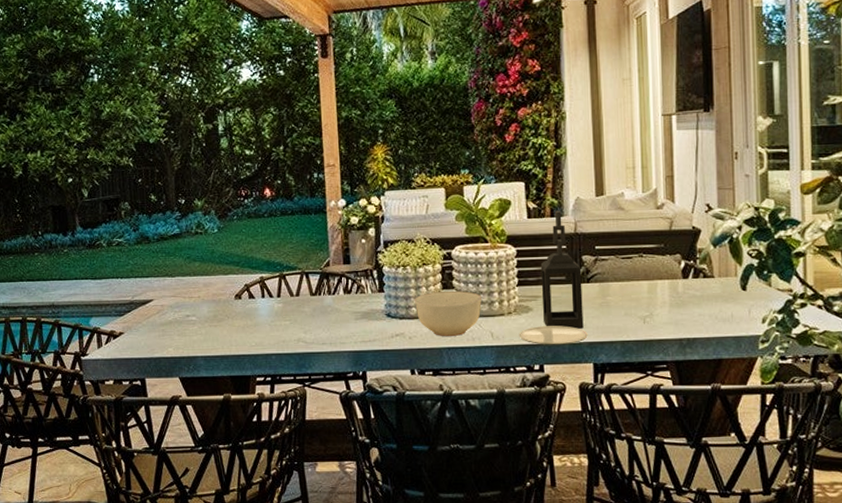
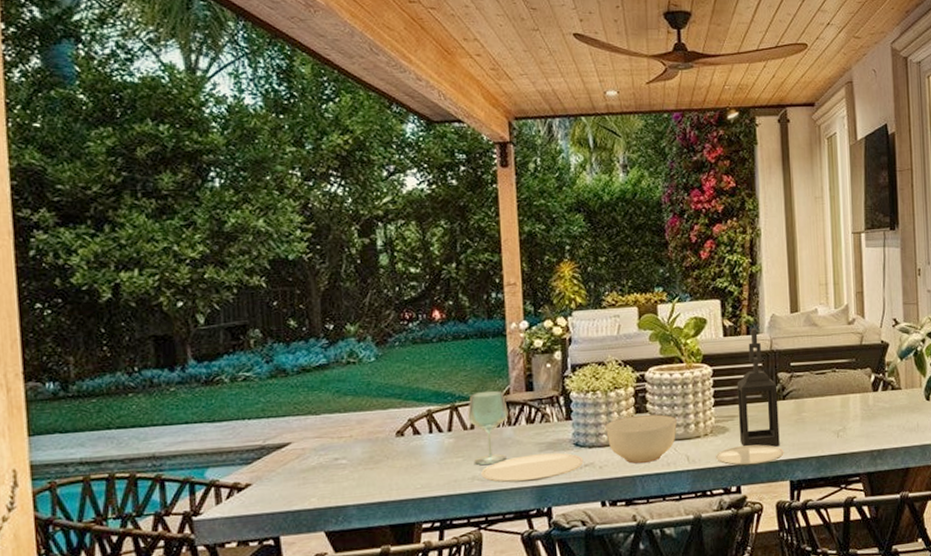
wine glass: none [293,262,328,329] -> present [467,390,508,465]
plate: none [305,322,395,347] -> present [481,452,584,483]

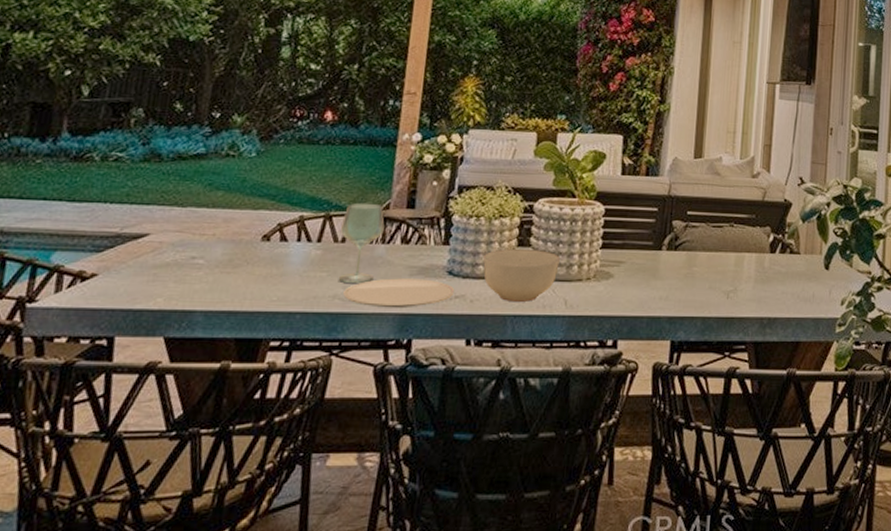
plate: present [715,444,784,466] -> none [595,295,669,318]
lantern: present [736,327,780,447] -> none [624,169,671,301]

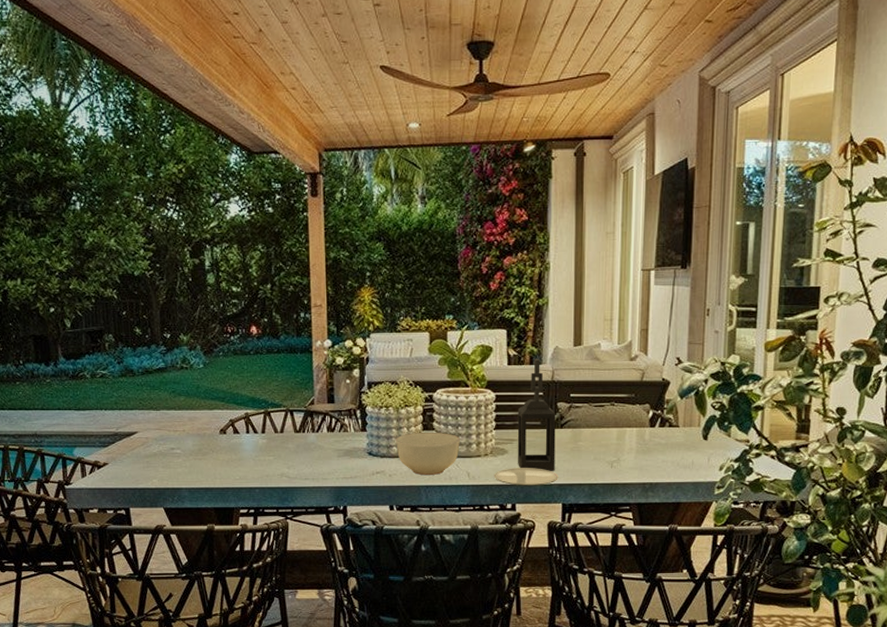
wine glass: present [339,202,385,284] -> none [277,400,312,465]
plate: present [343,278,455,308] -> none [288,459,376,483]
plate: none [595,295,669,318] -> present [493,468,558,486]
lantern: none [624,169,671,301] -> present [517,358,556,471]

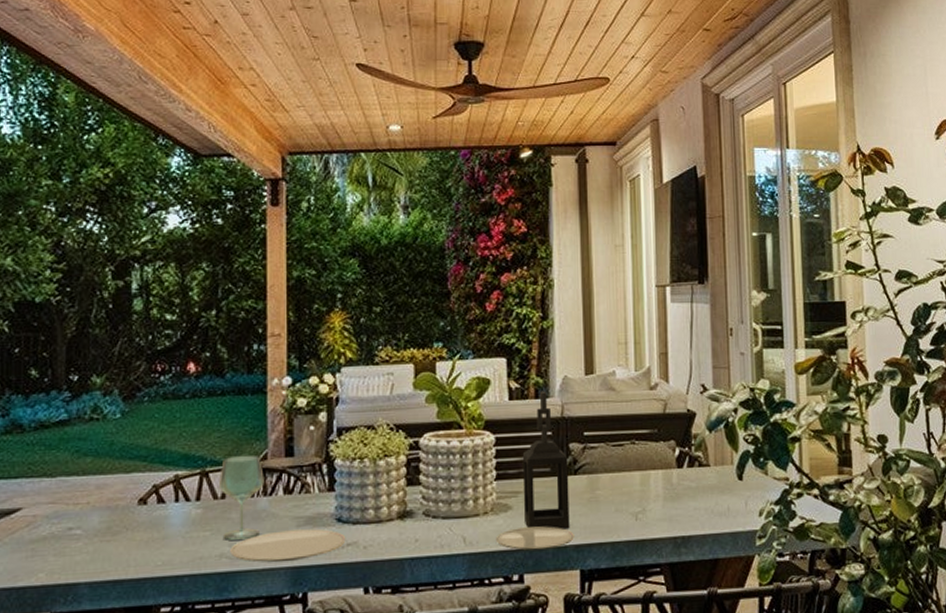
wine glass: none [277,400,312,465] -> present [218,454,264,541]
plate: none [288,459,376,483] -> present [230,528,346,563]
bowl: present [396,432,461,475] -> none [373,487,454,544]

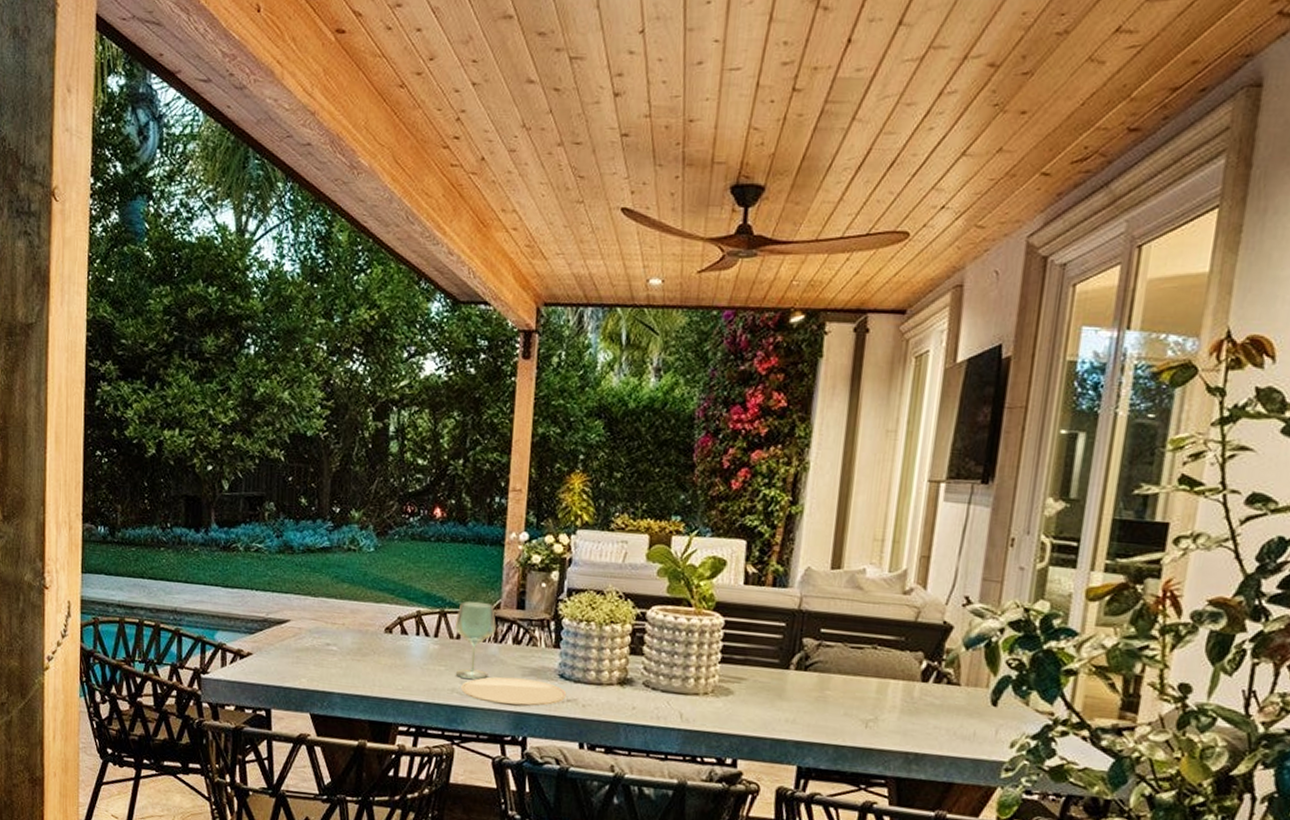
plate: present [495,526,574,551] -> none [712,713,796,740]
lantern: present [522,390,570,530] -> none [745,579,800,724]

